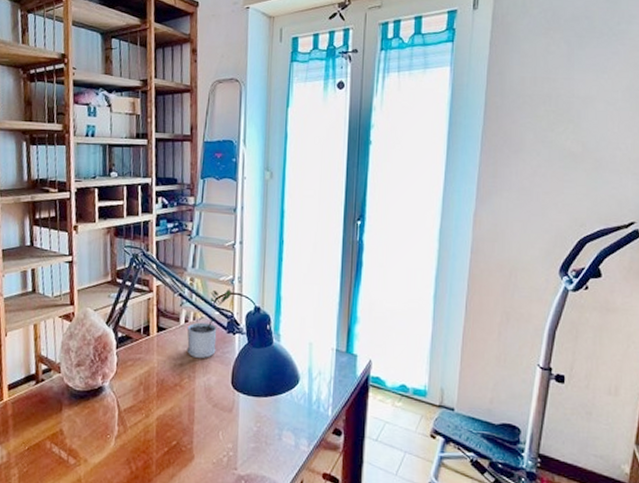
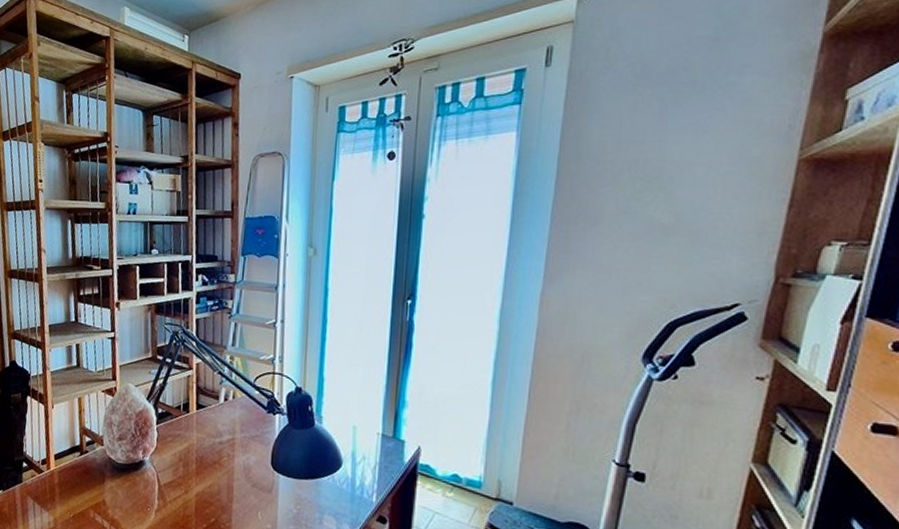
potted plant: present [186,289,232,359] -> none [226,368,272,438]

